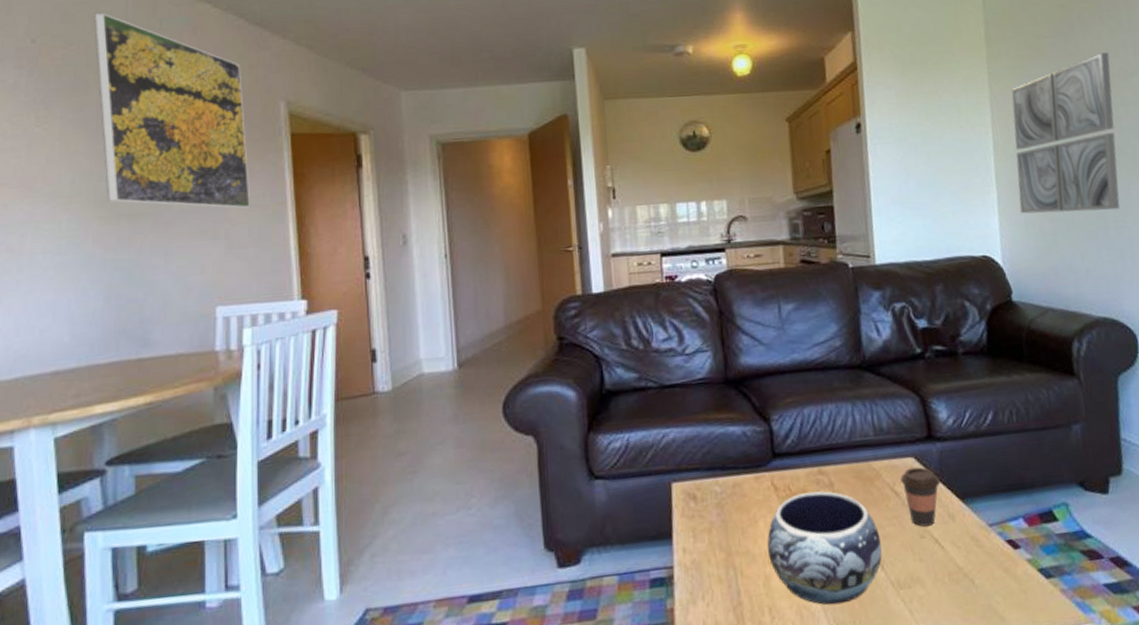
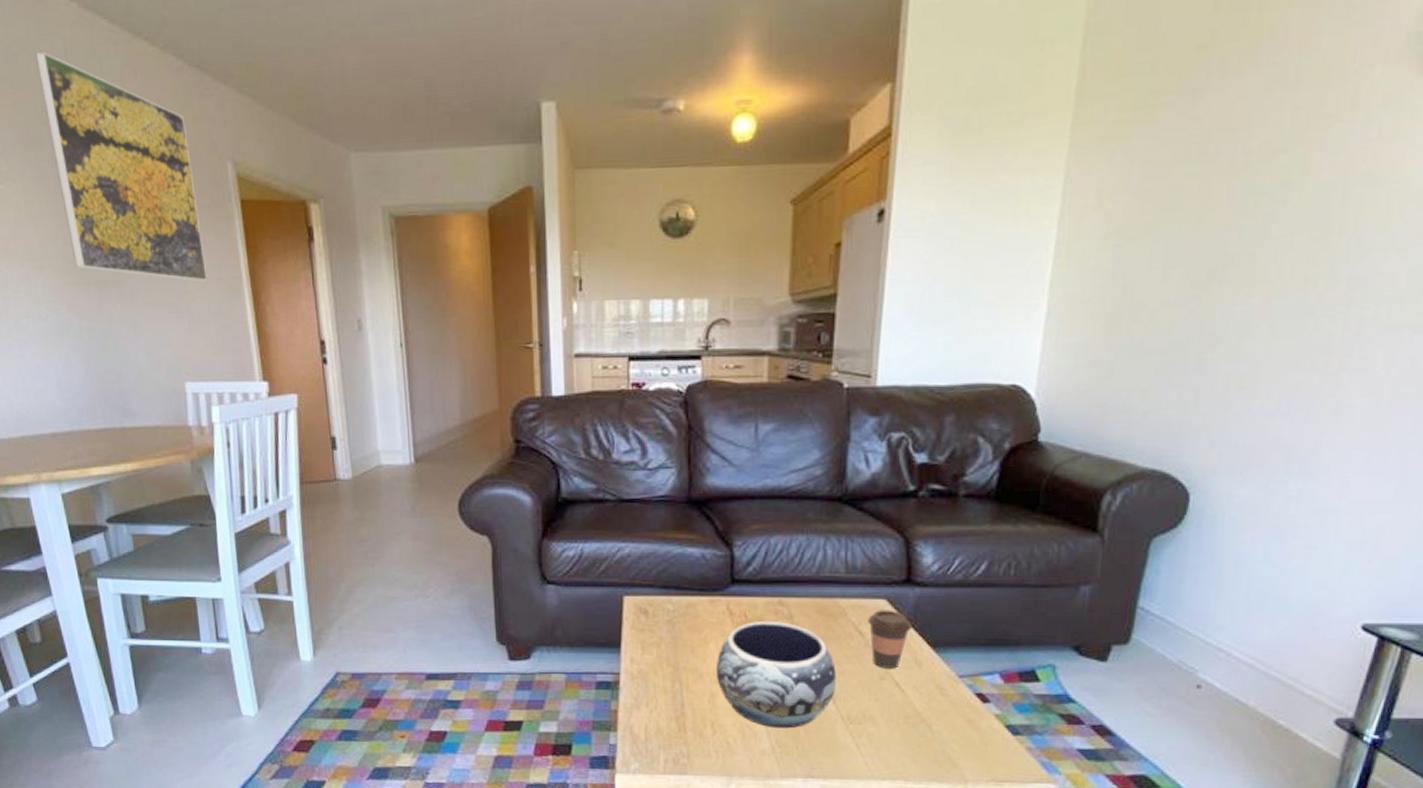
wall art: present [1011,52,1120,214] -> none [1073,118,1252,338]

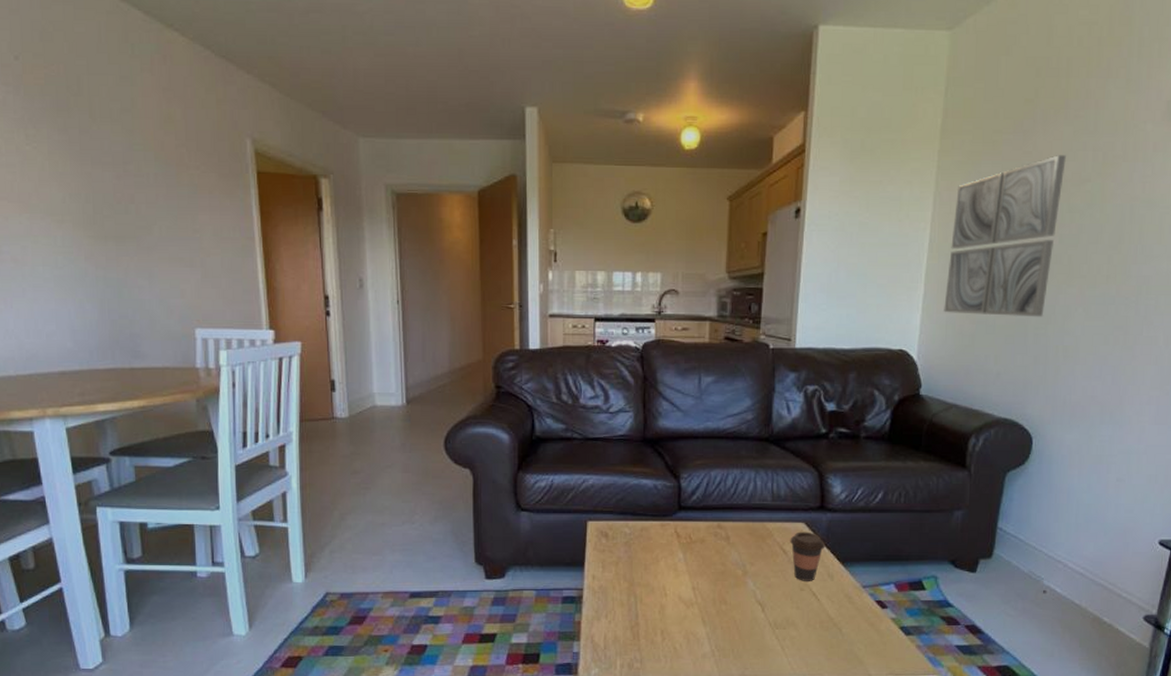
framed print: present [35,51,208,282] -> none [70,33,223,241]
decorative bowl: present [717,622,836,729] -> none [666,542,765,635]
wall art: none [1073,118,1252,338] -> present [944,155,1066,317]

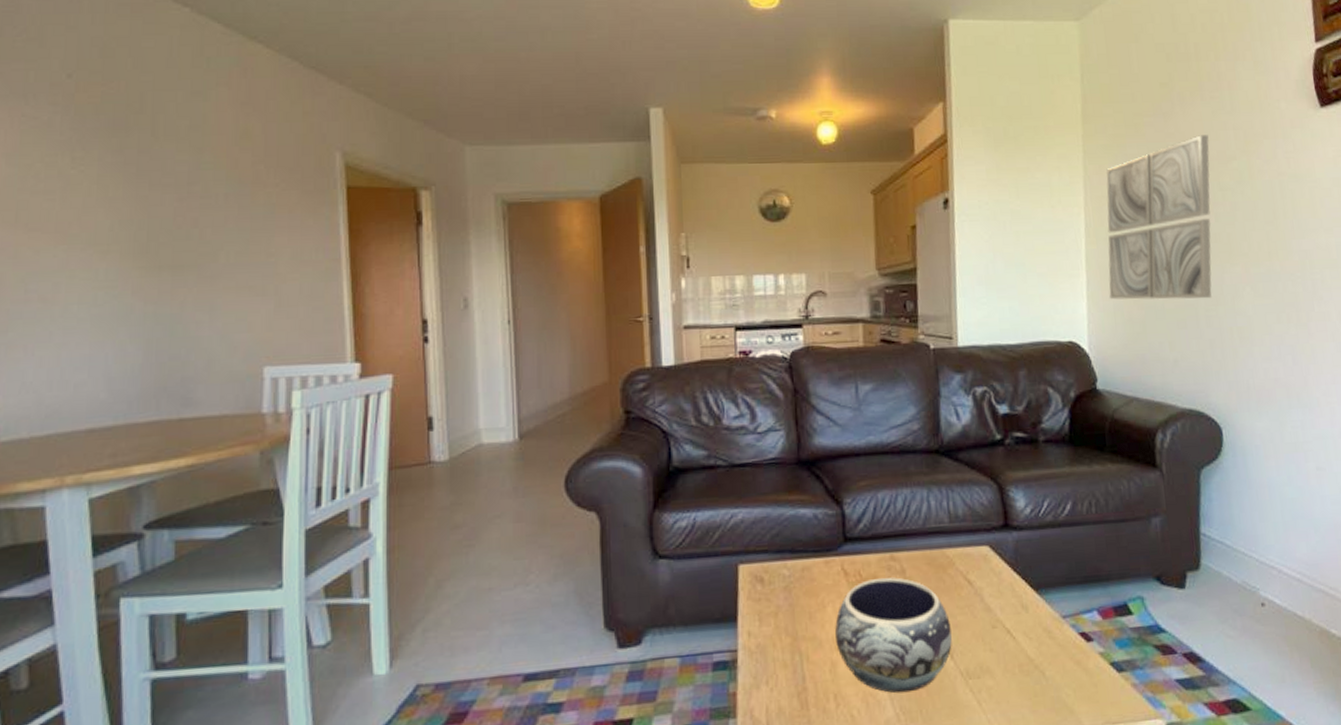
decorative bowl: none [666,542,765,635] -> present [835,577,952,693]
coffee cup: present [790,531,826,581] -> none [974,556,1015,617]

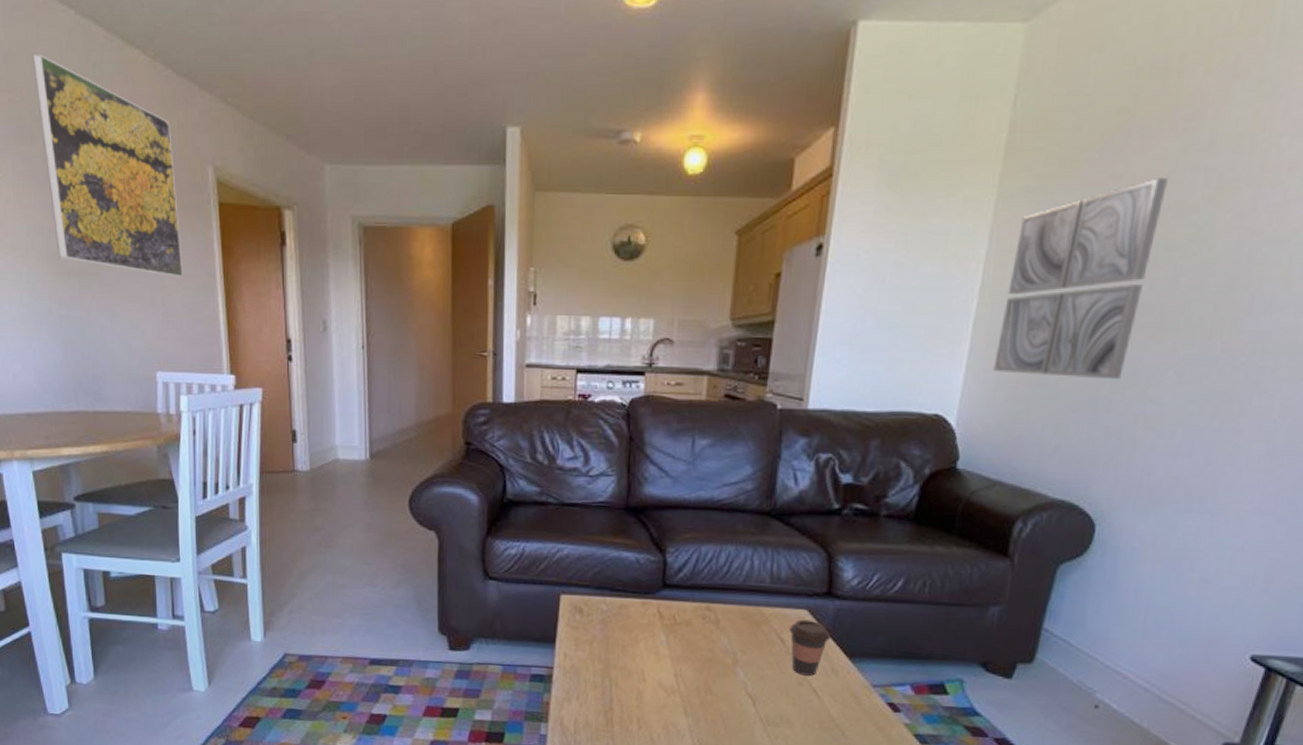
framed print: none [136,48,303,264] -> present [33,53,184,278]
decorative bowl: present [835,577,952,693] -> none [644,625,757,728]
coffee cup: none [974,556,1015,617] -> present [789,619,831,676]

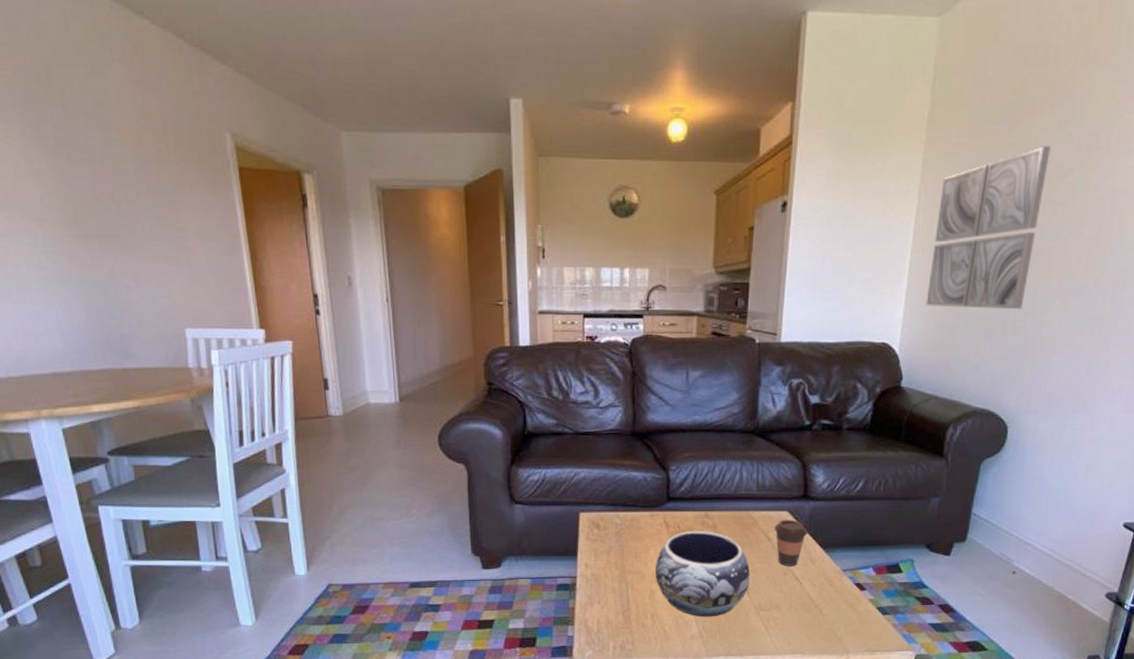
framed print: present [33,53,184,278] -> none [35,21,208,239]
decorative bowl: none [644,625,757,728] -> present [656,531,750,617]

